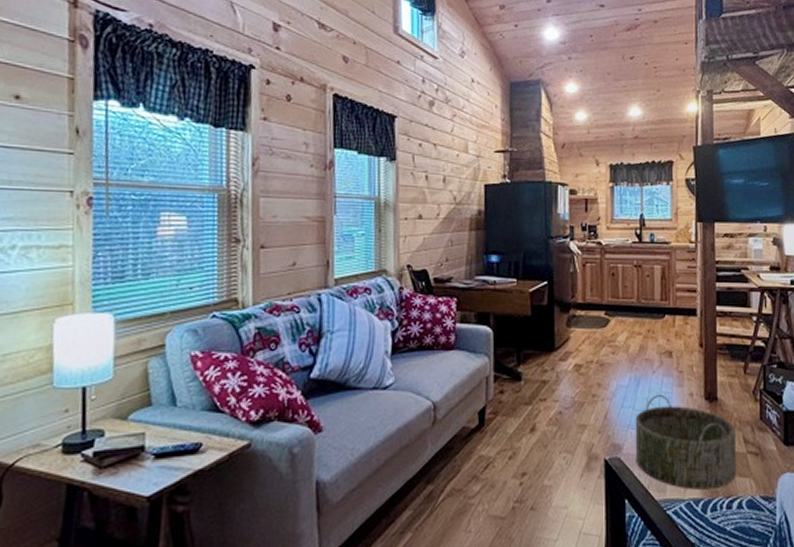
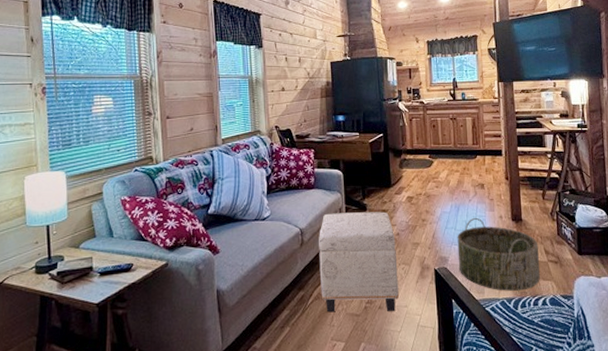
ottoman: none [455,383,558,514] -> present [319,212,399,313]

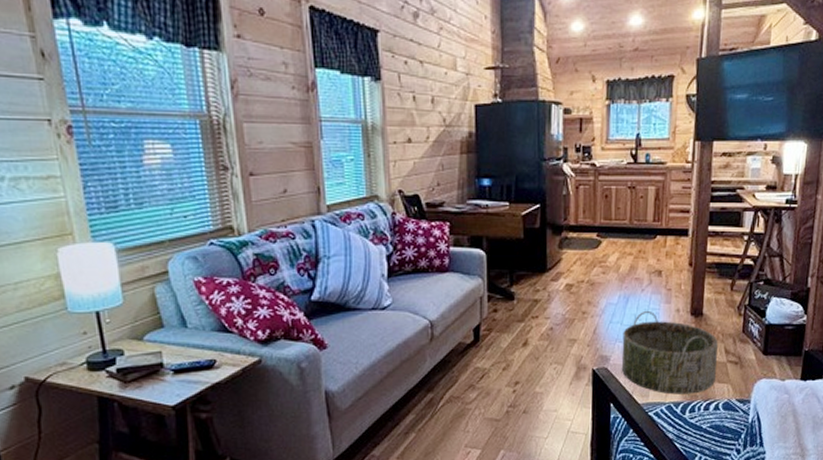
ottoman: present [319,212,399,313] -> none [453,302,549,417]

